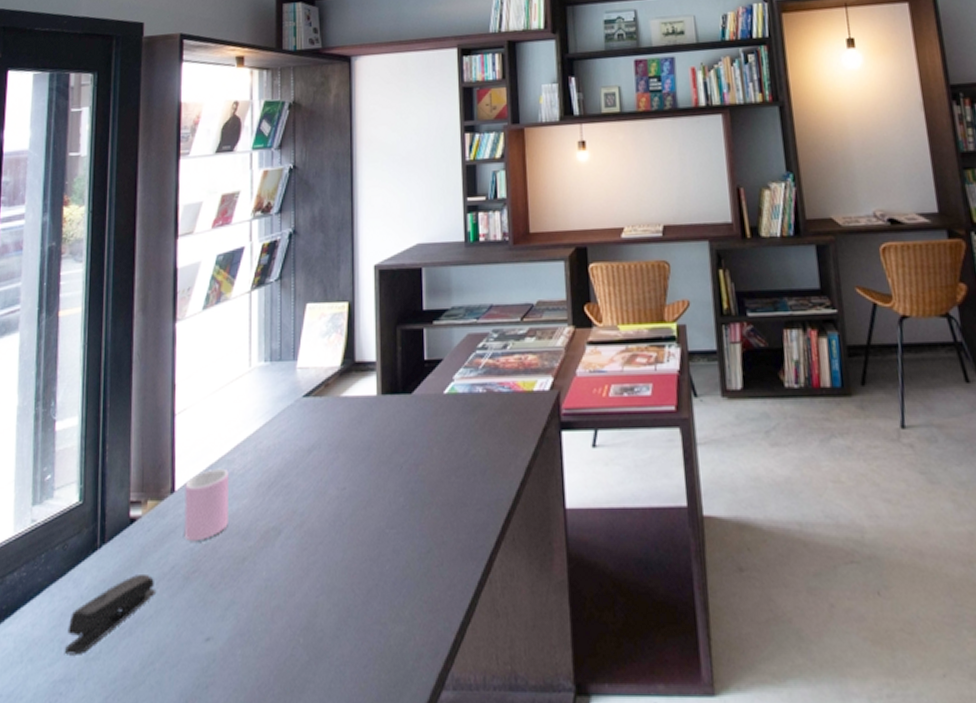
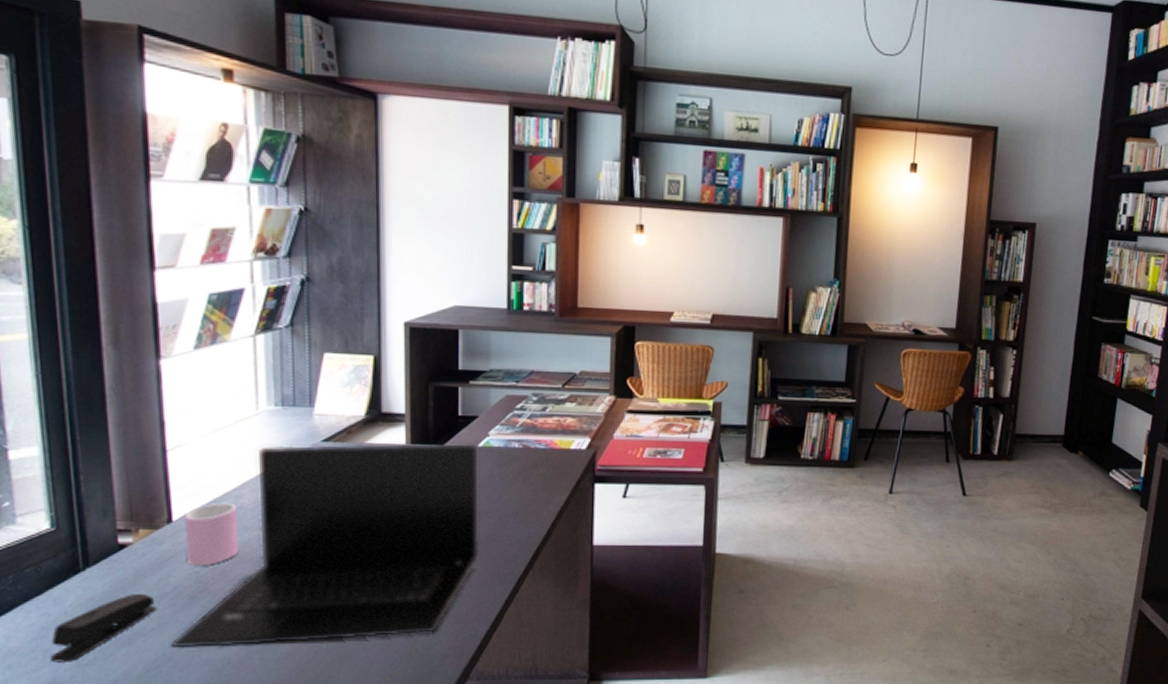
laptop: none [166,391,450,640] -> present [172,443,480,648]

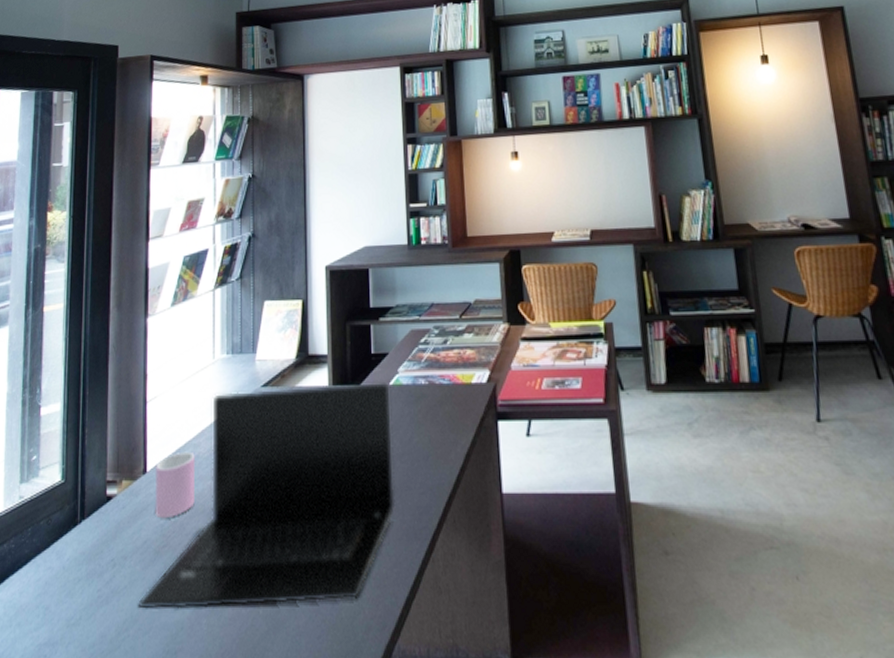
stapler: present [49,593,158,662] -> none [48,547,131,621]

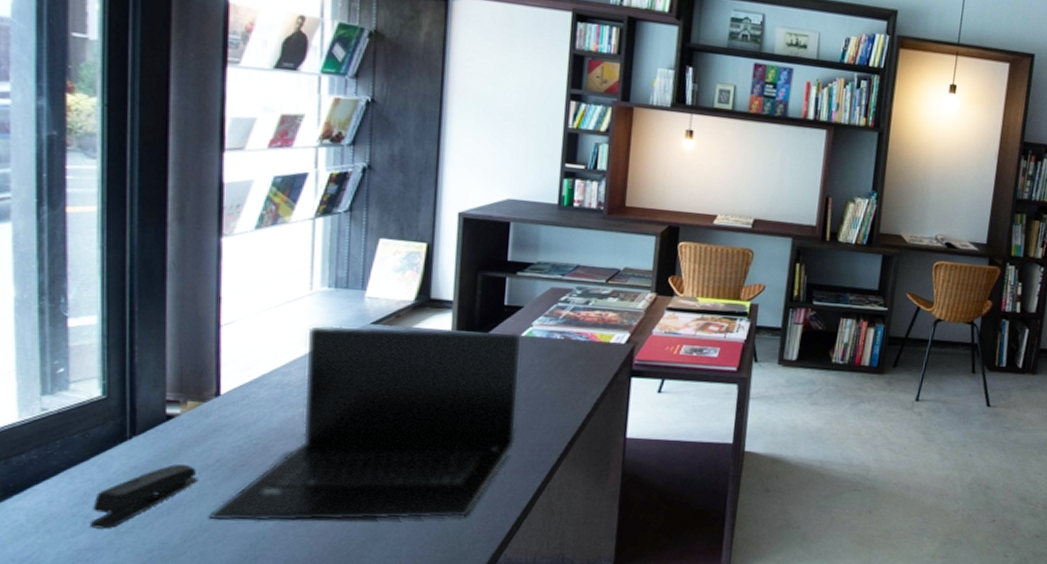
stapler: none [48,547,131,621] -> present [89,463,199,529]
cup: present [155,451,195,519] -> none [231,378,284,440]

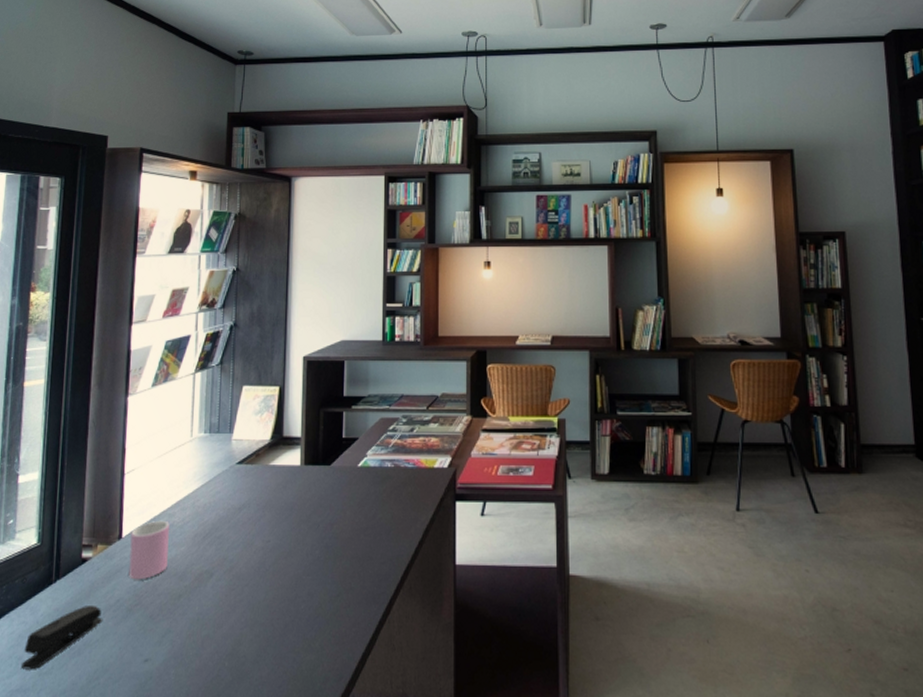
laptop: present [210,325,521,521] -> none [110,464,358,661]
cup: none [231,378,284,440] -> present [129,520,170,580]

